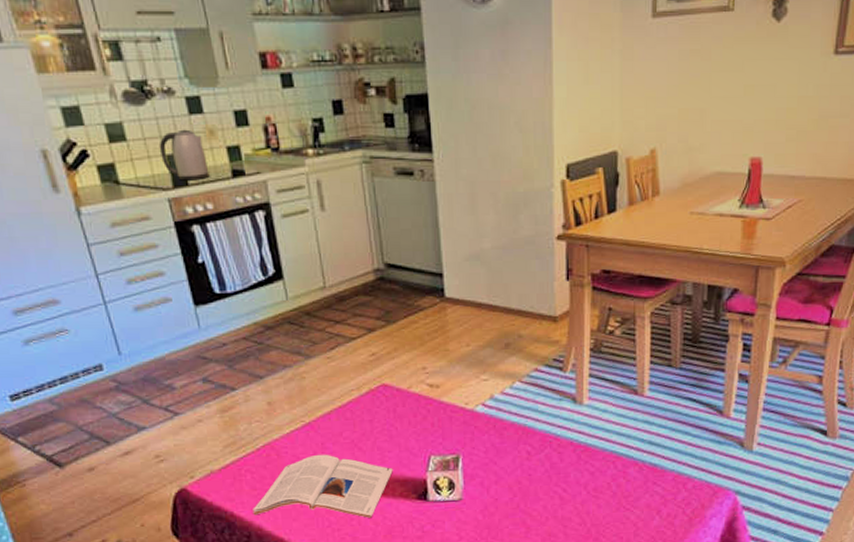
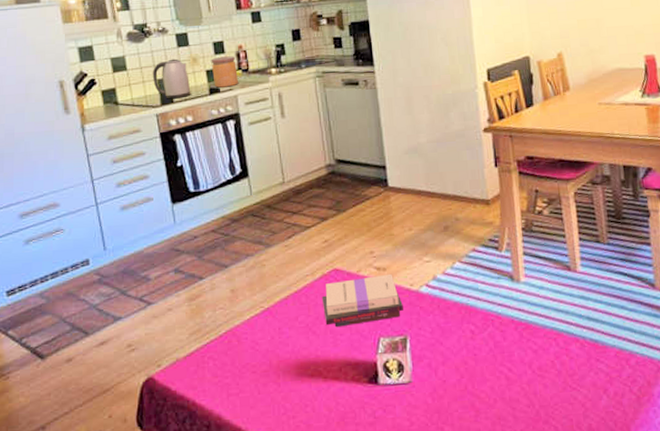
jar: none [232,130,267,169] -> present [211,56,238,88]
magazine: present [253,454,393,518] -> none [213,338,345,404]
books: none [368,391,457,445] -> present [321,273,403,328]

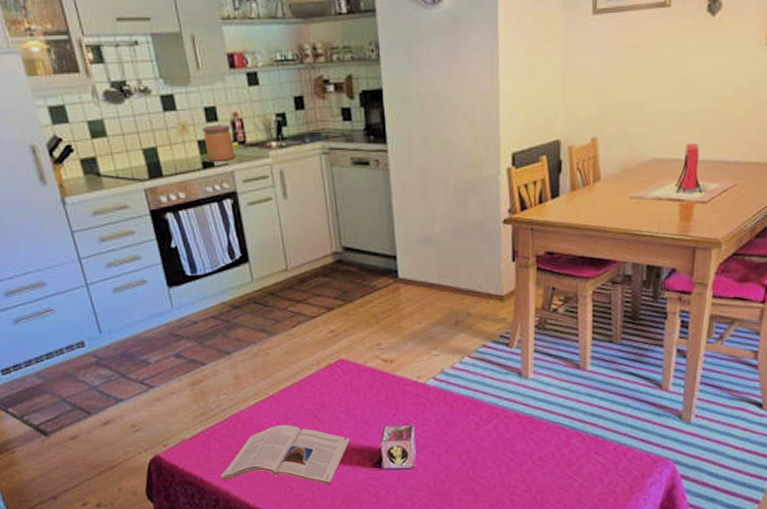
kettle: present [152,58,191,99] -> none [136,125,182,172]
magazine: none [213,338,345,404] -> present [220,424,350,484]
books: present [321,273,403,328] -> none [327,366,409,416]

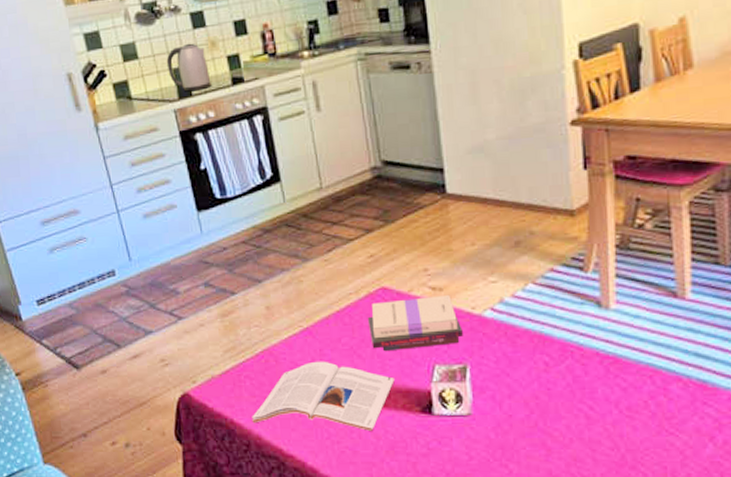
kettle: none [136,125,182,172] -> present [166,43,211,92]
jar: present [202,125,234,161] -> none [232,37,265,77]
books: none [327,366,409,416] -> present [367,294,463,352]

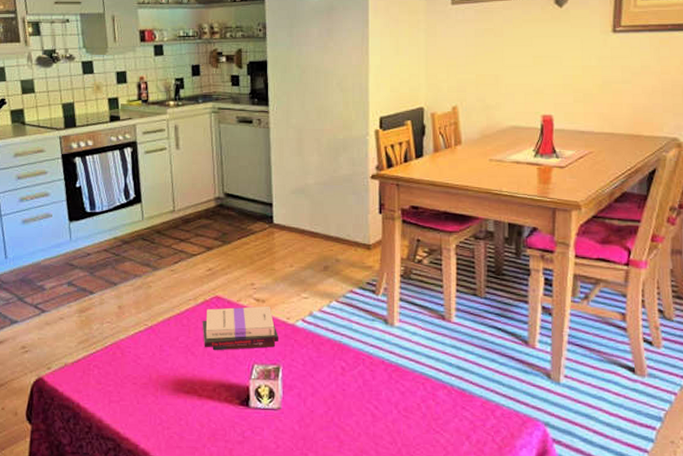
kettle: present [166,43,211,92] -> none [58,85,93,123]
magazine: present [252,361,395,431] -> none [96,355,220,419]

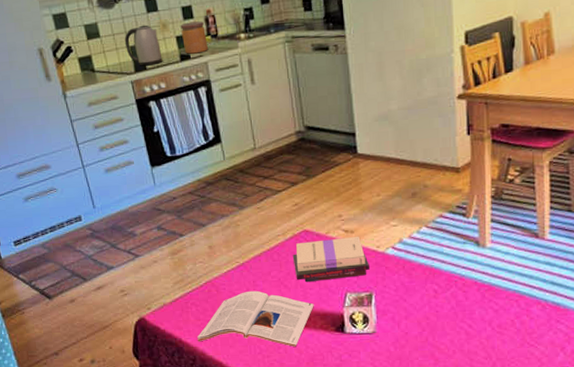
kettle: none [58,85,93,123] -> present [124,25,163,66]
magazine: none [96,355,220,419] -> present [197,290,314,347]
jar: none [113,86,138,116] -> present [180,21,208,54]

